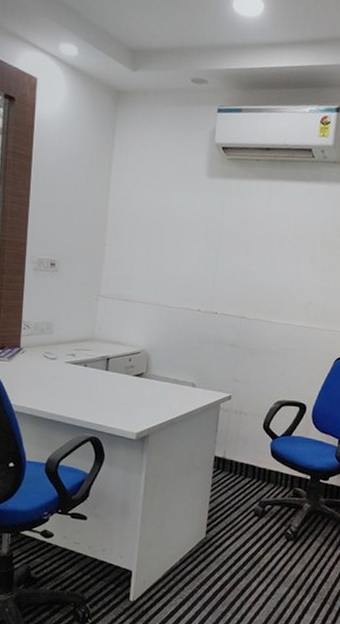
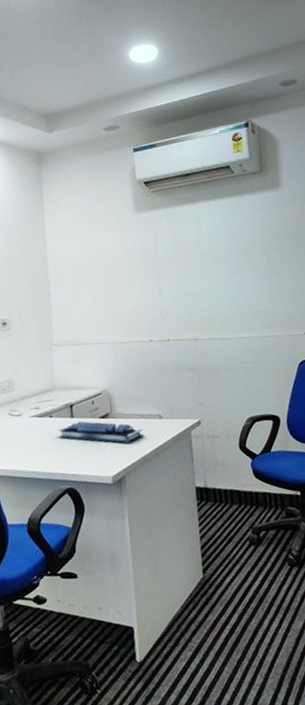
computer keyboard: none [90,375,175,405] -> present [58,421,144,444]

